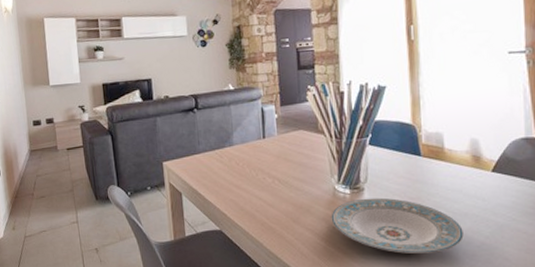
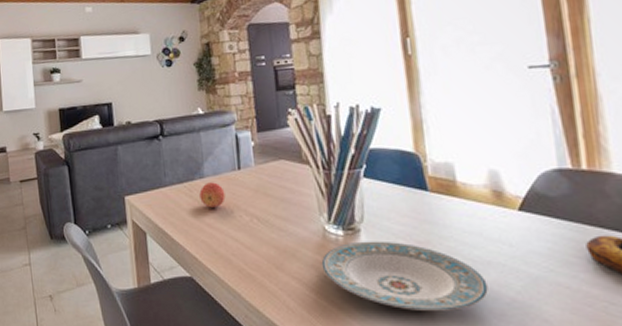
apple: none [229,149,252,171] -> present [199,182,226,208]

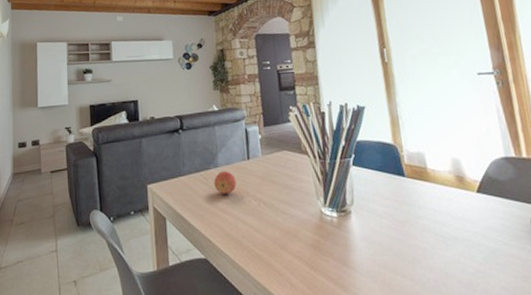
plate: present [321,241,488,311] -> none [319,221,457,283]

